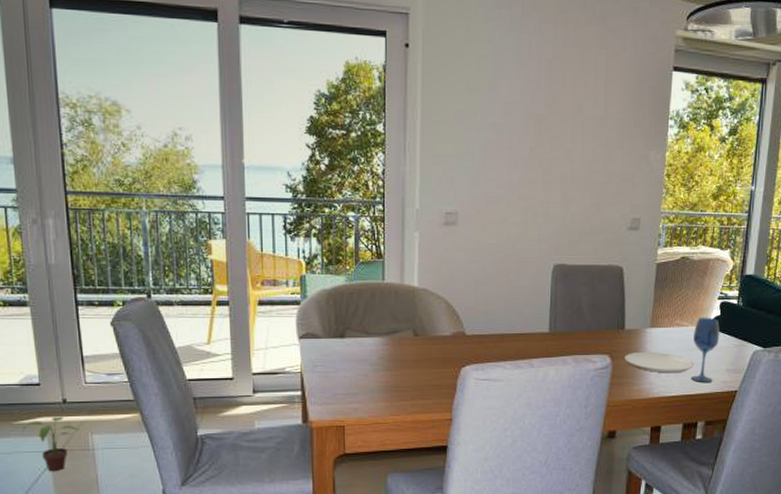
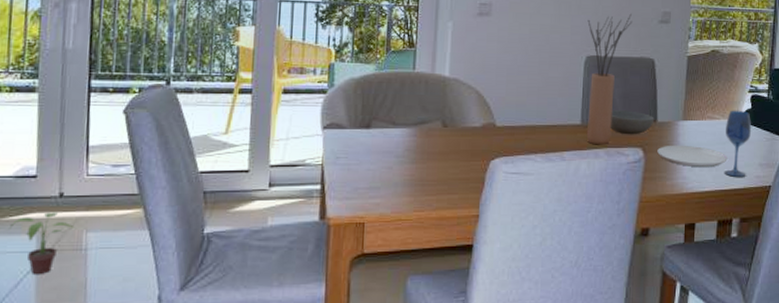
vase: none [555,220,601,352] -> present [587,13,633,145]
bowl: none [578,318,622,343] -> present [610,110,655,135]

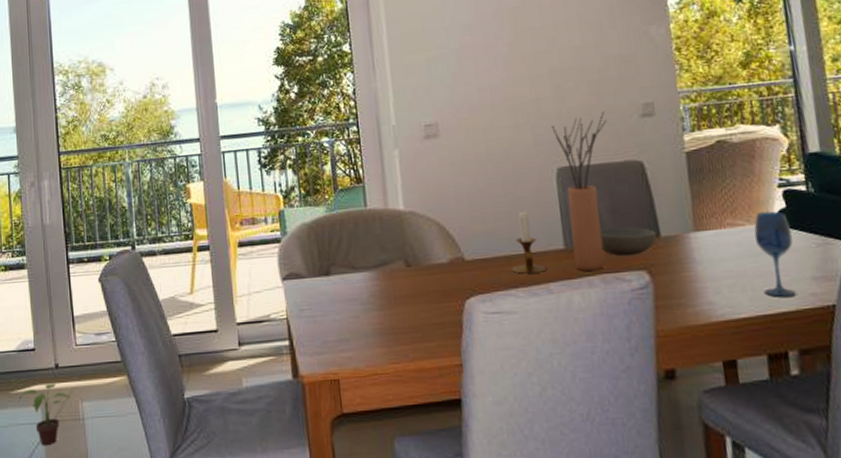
candlestick: none [534,89,564,142] -> present [511,211,547,274]
plate: present [657,145,728,168] -> none [667,261,766,289]

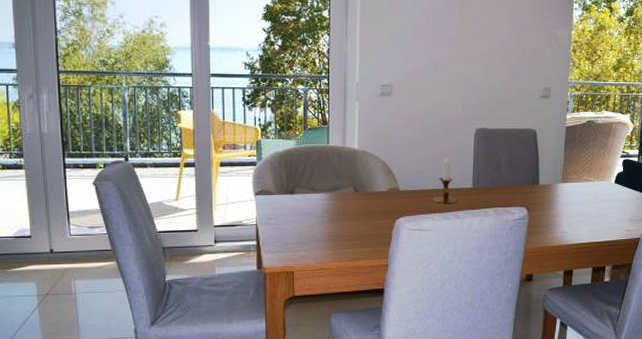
potted plant: present [18,383,71,445] -> none [14,265,64,313]
vase: present [551,111,607,272] -> none [476,90,517,205]
bowl: present [599,226,657,256] -> none [498,175,537,196]
wineglass: present [754,211,797,297] -> none [598,173,623,231]

